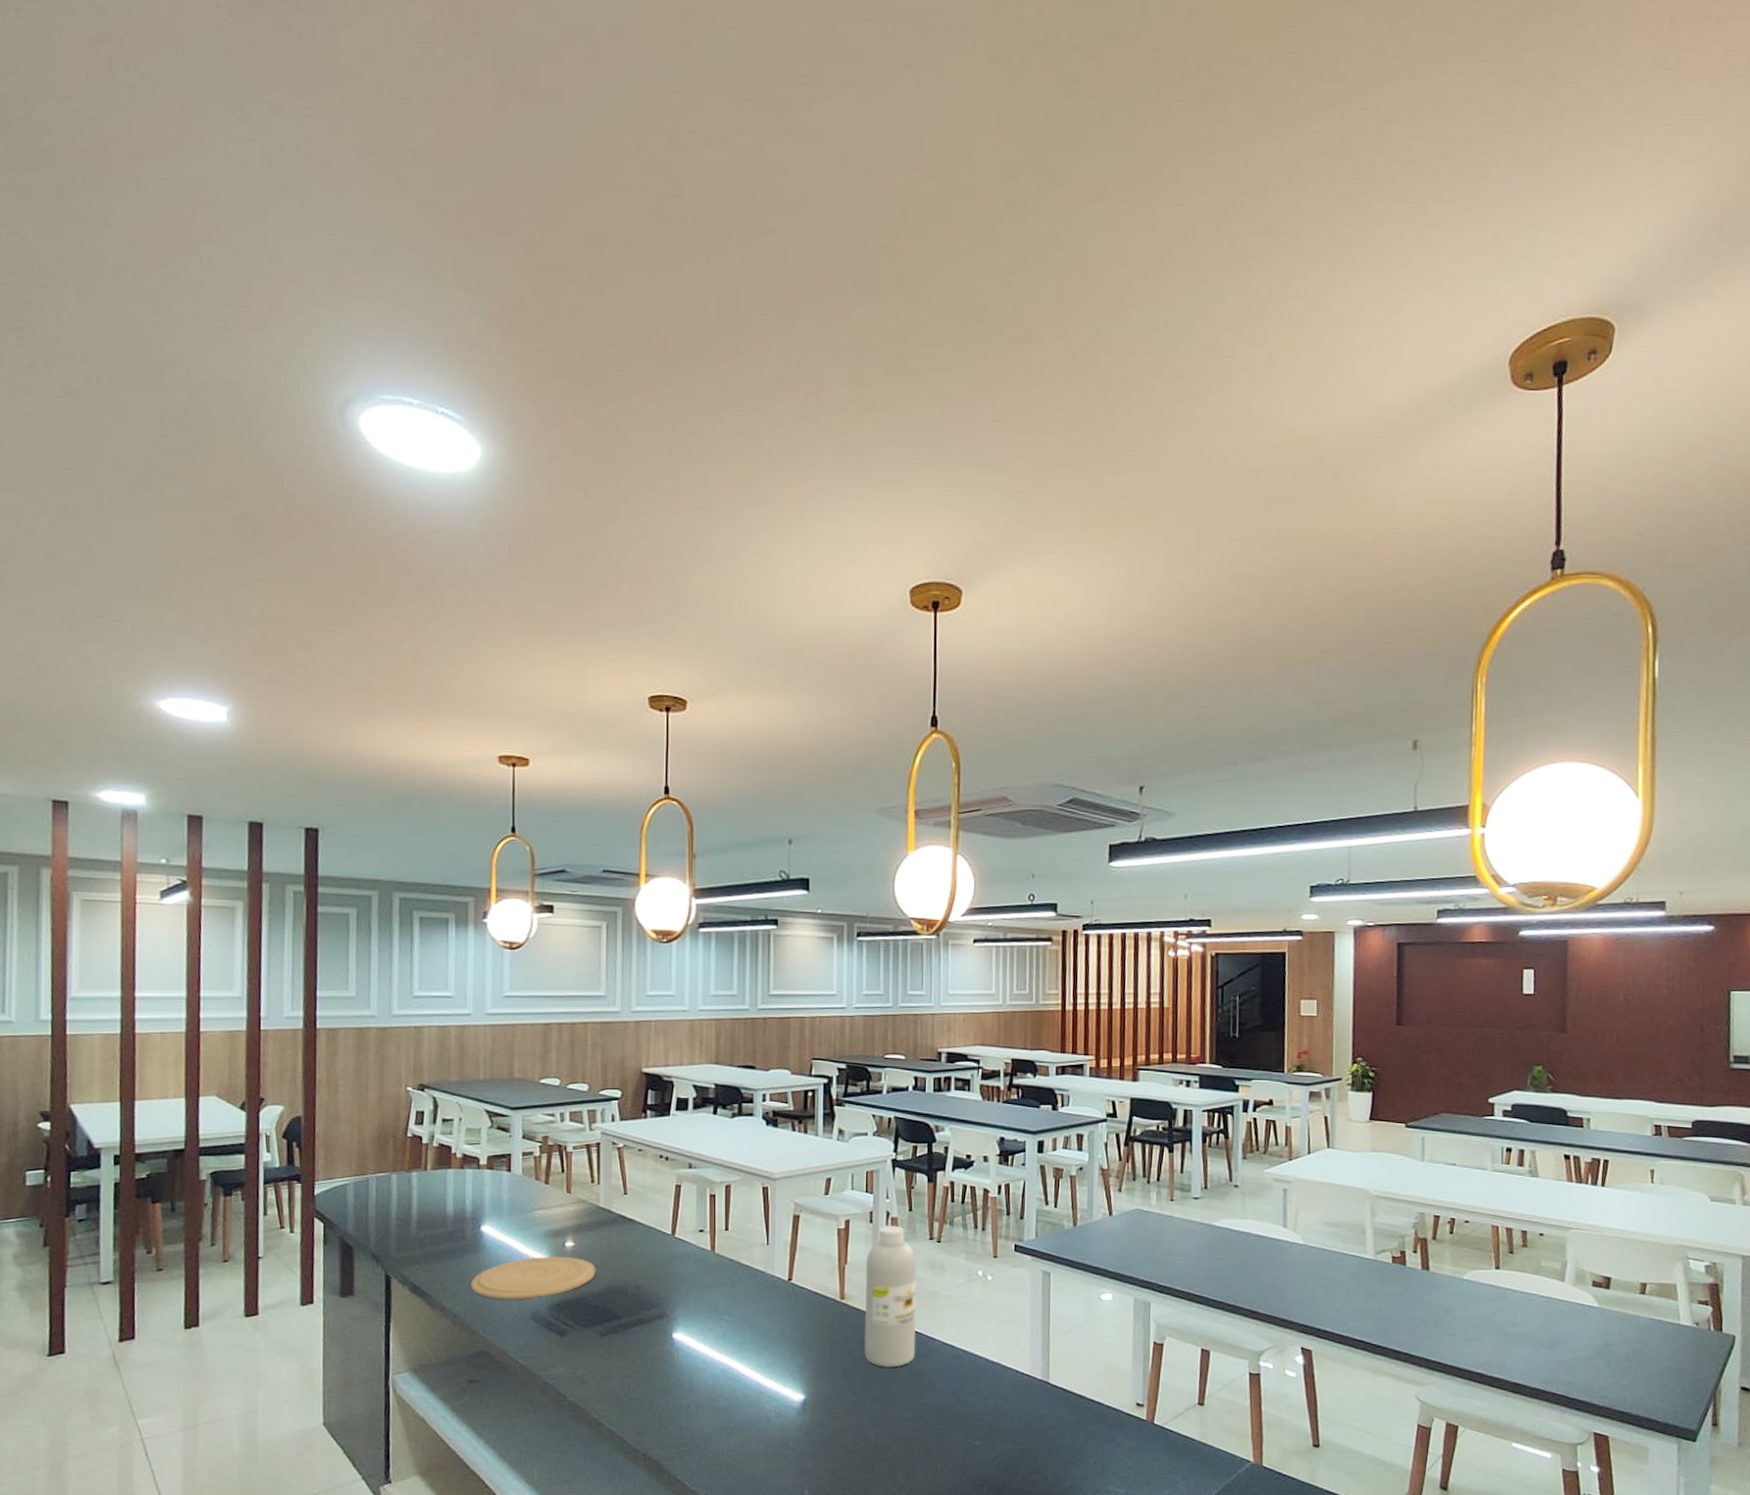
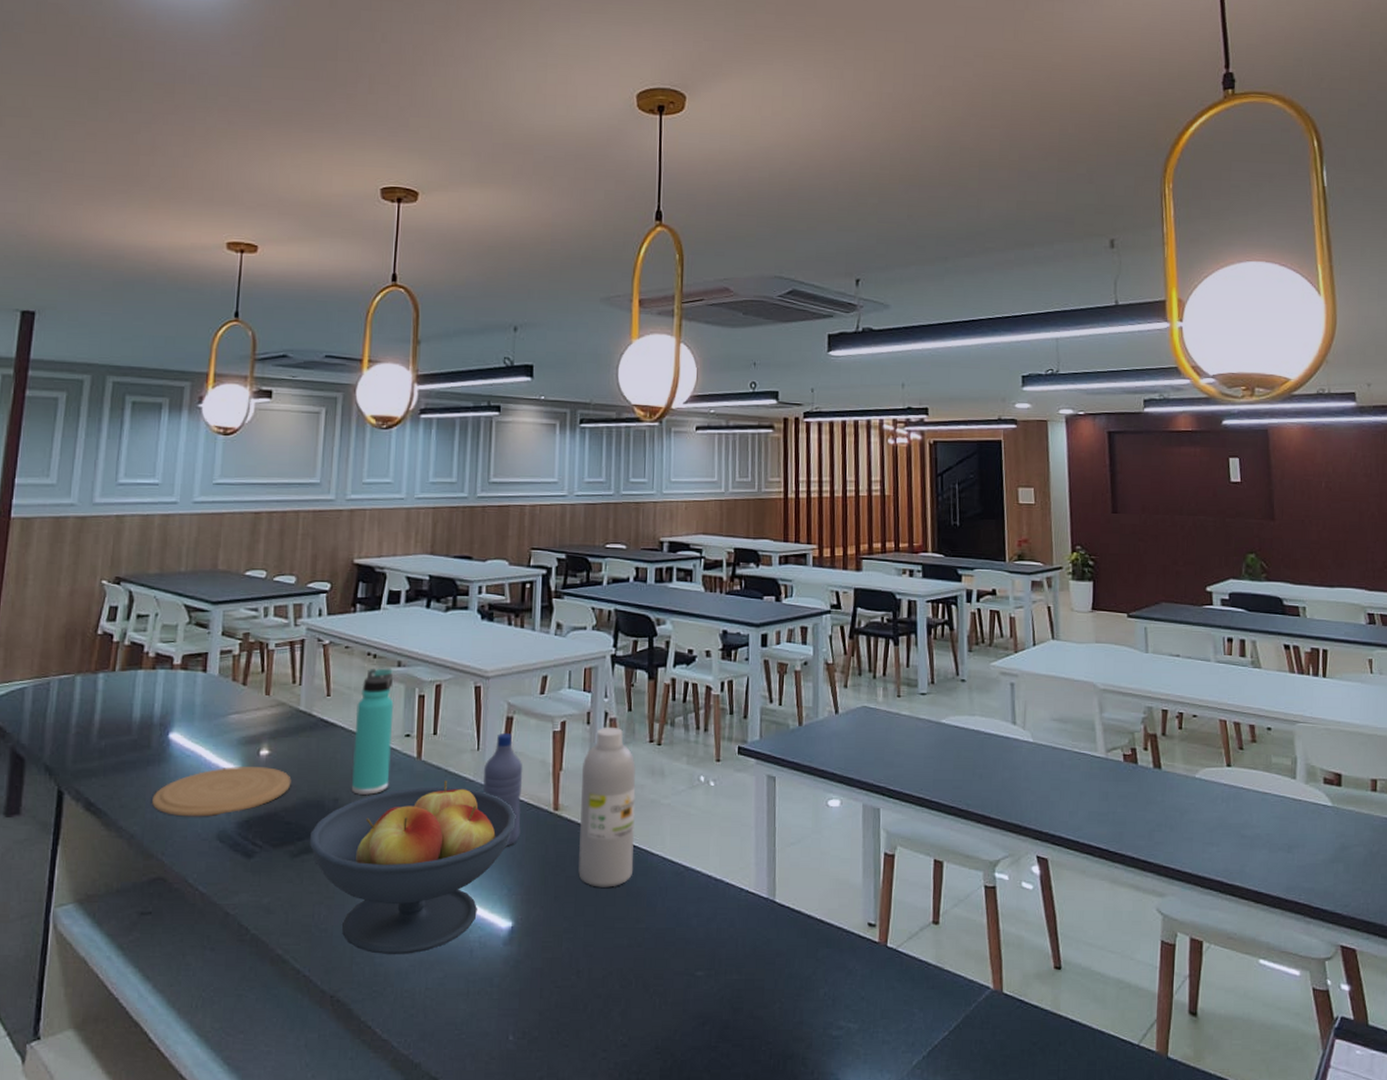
fruit bowl: none [616,1271,805,1421] -> present [310,780,516,955]
thermos bottle: none [651,1169,687,1284] -> present [351,668,394,796]
water bottle: none [774,1229,811,1330] -> present [483,732,523,847]

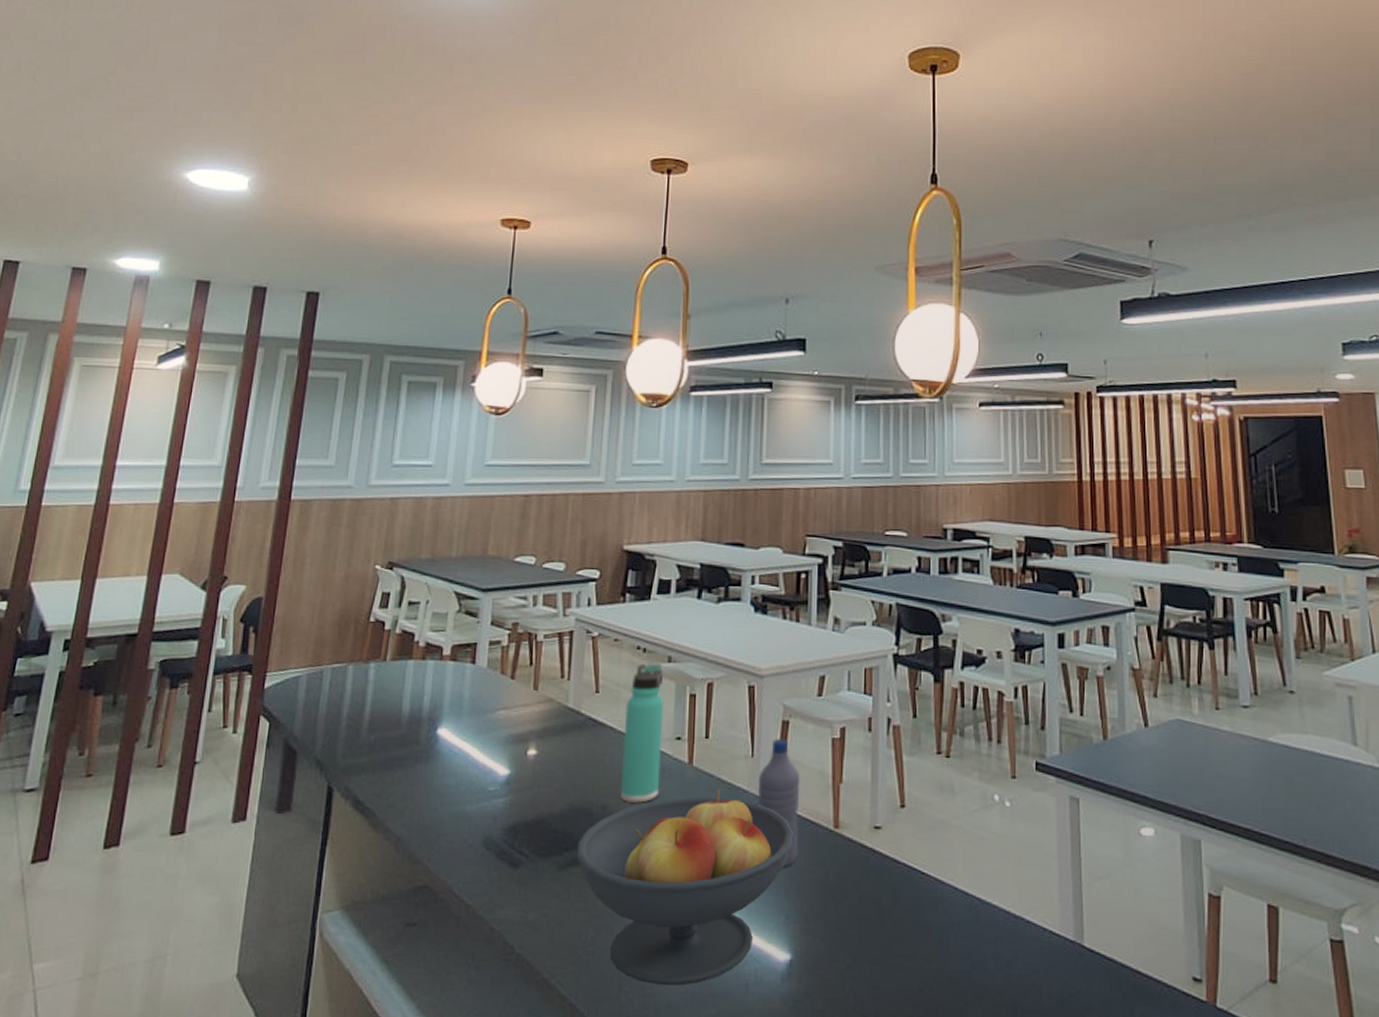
plate: present [152,767,291,817] -> none [419,767,559,821]
juice bottle: present [578,726,636,888] -> none [861,735,924,920]

